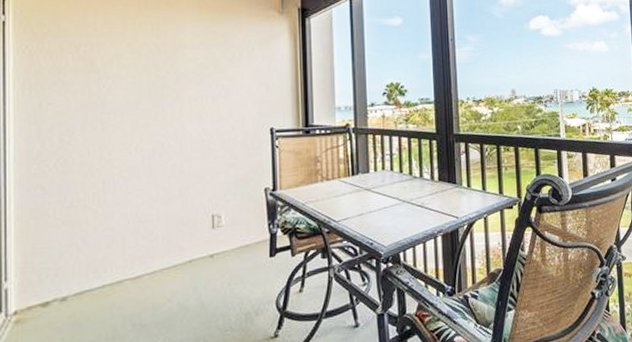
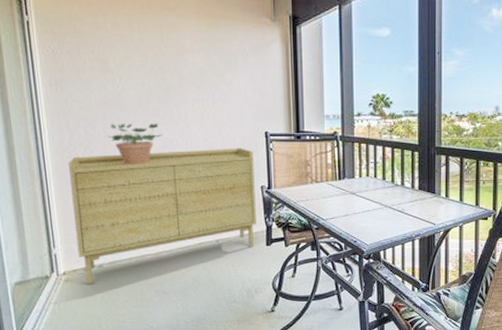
sideboard: none [36,147,259,325] -> present [68,148,257,285]
potted plant: none [86,124,152,174] -> present [107,123,162,165]

